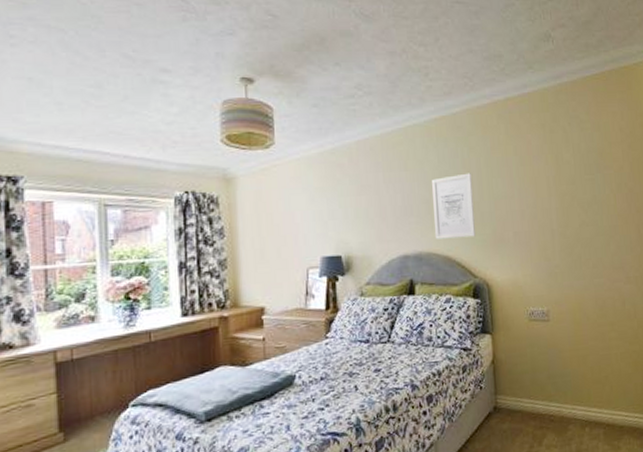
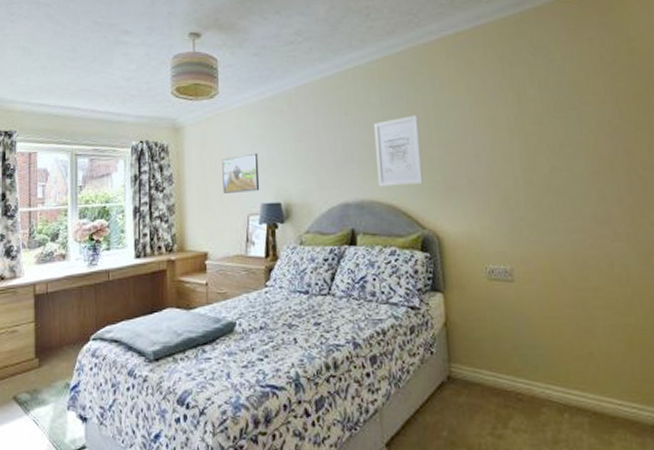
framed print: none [279,206,320,247] -> present [222,153,260,193]

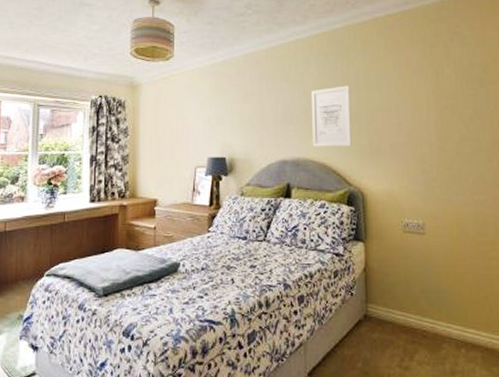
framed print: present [222,153,260,193] -> none [174,111,207,147]

